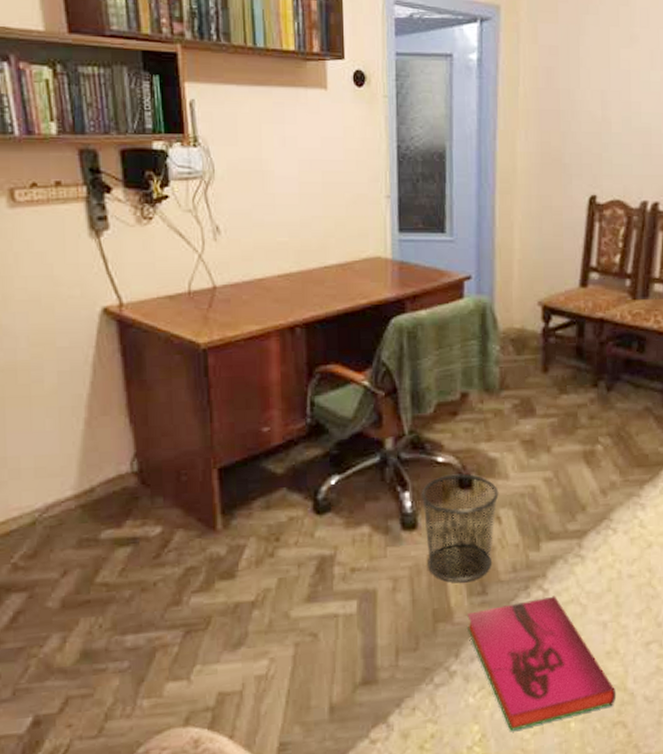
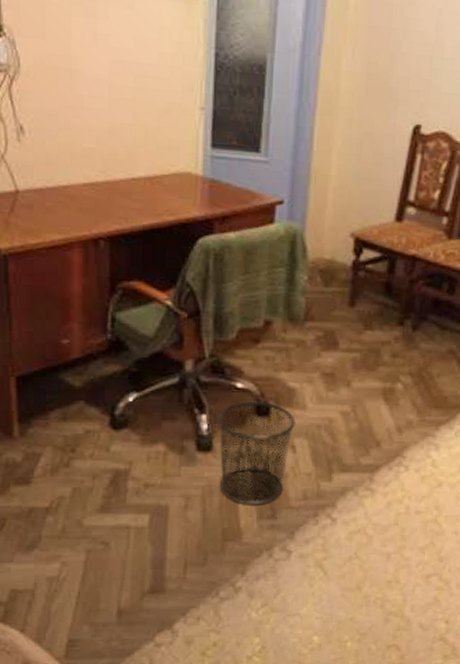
hardback book: present [466,596,617,731] -> none [254,525,394,645]

